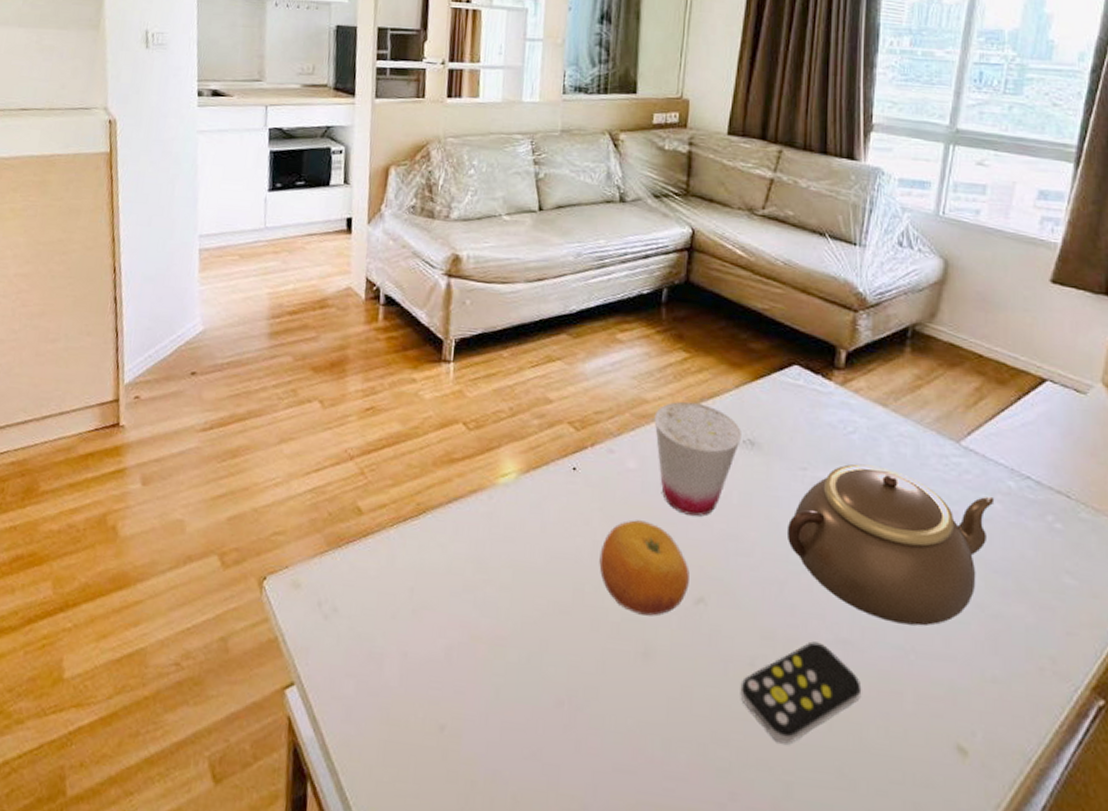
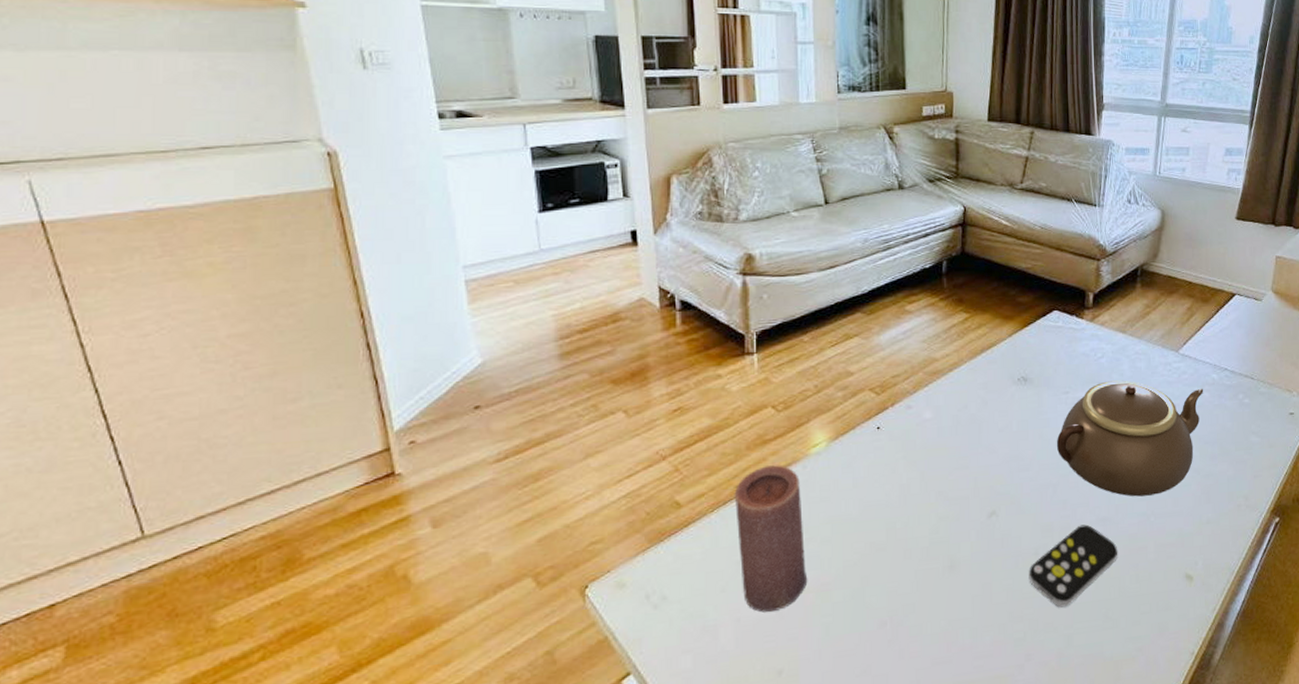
candle: none [413,487,484,655] -> present [734,465,808,613]
fruit: present [599,520,690,616] -> none [907,459,983,537]
cup: present [654,401,741,516] -> none [944,354,1016,448]

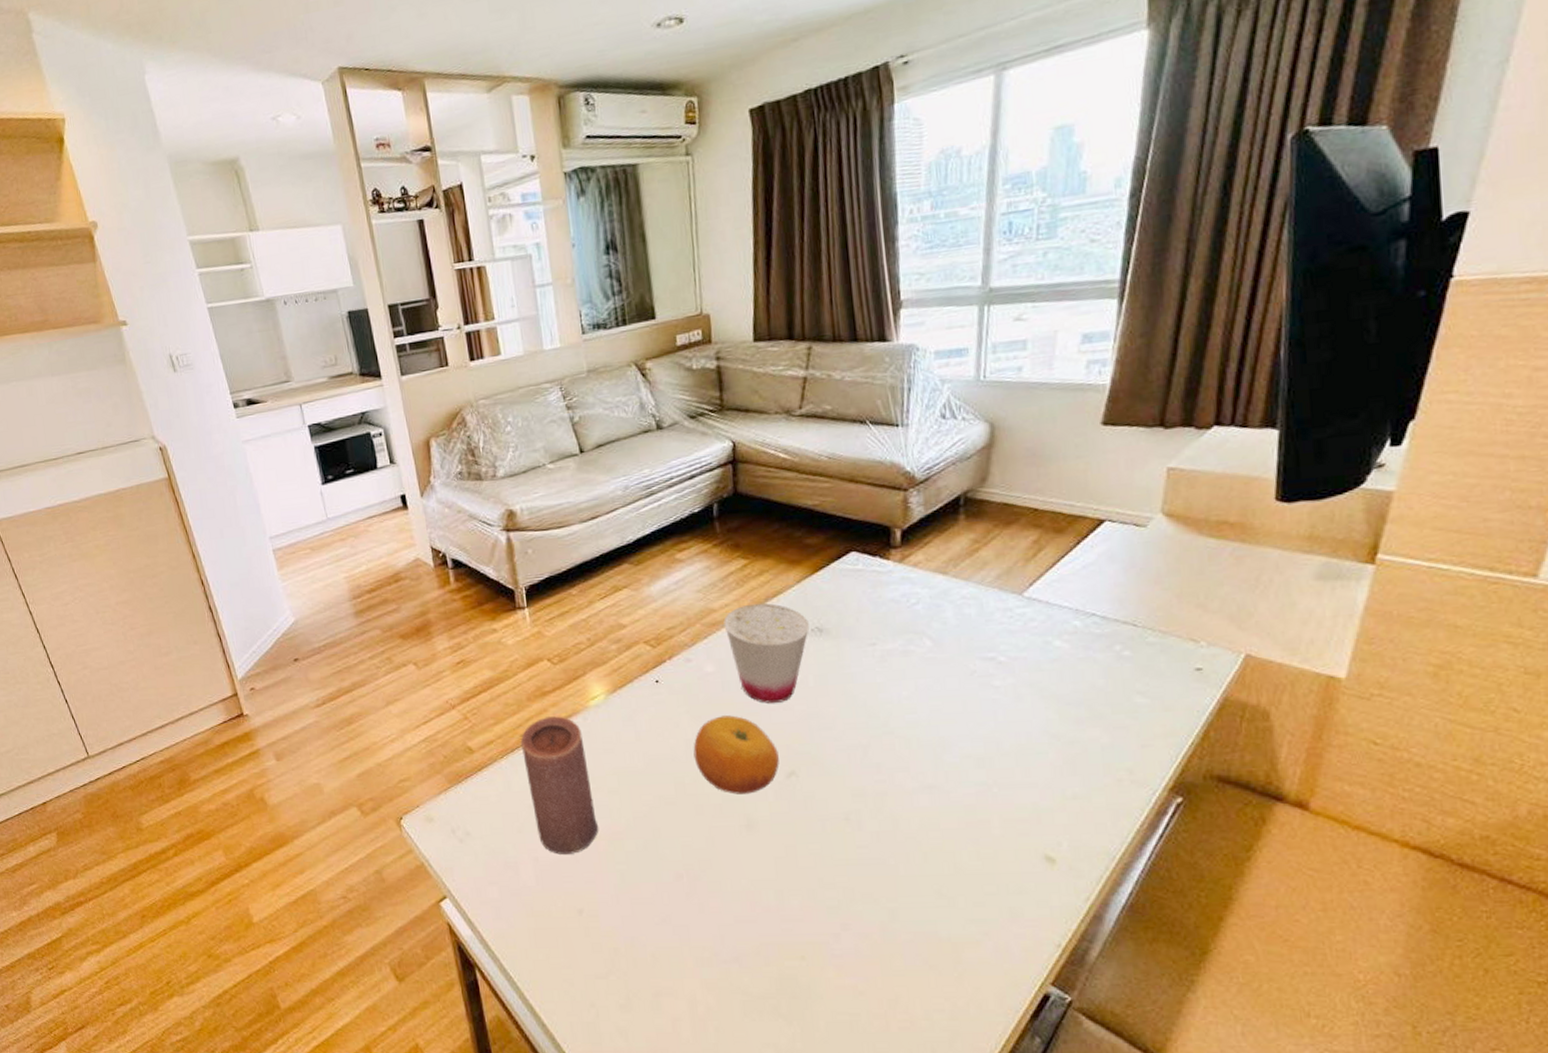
fruit: none [907,459,983,537] -> present [693,715,779,794]
cup: none [944,354,1016,448] -> present [723,603,809,703]
remote control: present [1028,524,1118,608] -> none [839,791,951,879]
teapot: present [1056,380,1204,497] -> none [864,629,1062,764]

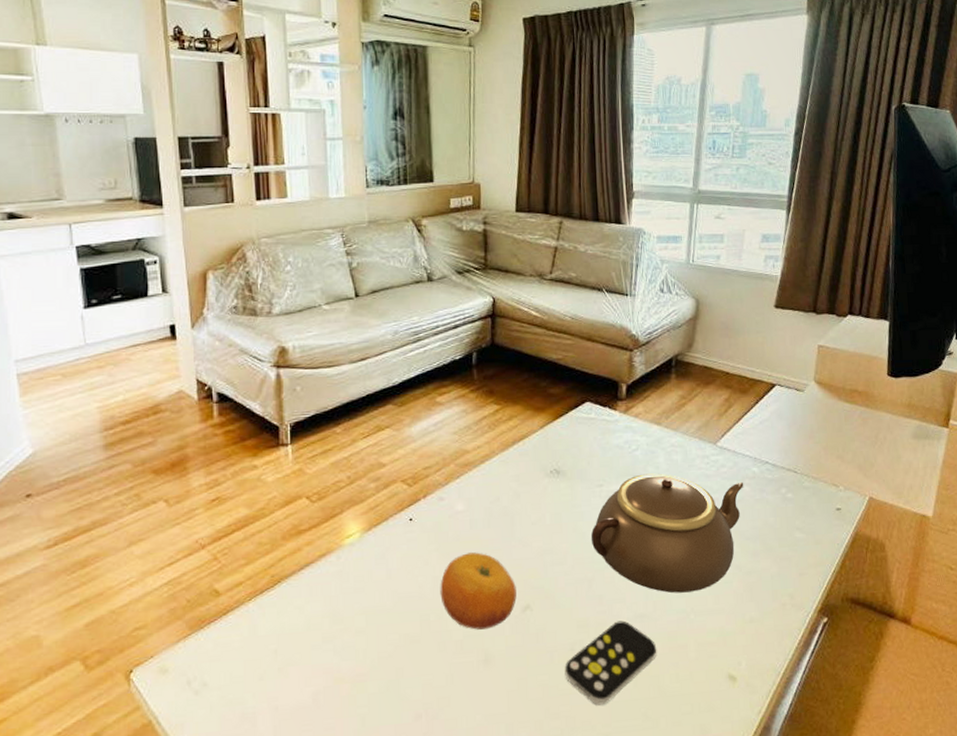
candle: present [520,716,599,854] -> none [270,555,343,701]
cup: present [723,603,809,703] -> none [475,446,549,540]
remote control: none [839,791,951,879] -> present [564,620,657,705]
teapot: none [864,629,1062,764] -> present [591,473,744,593]

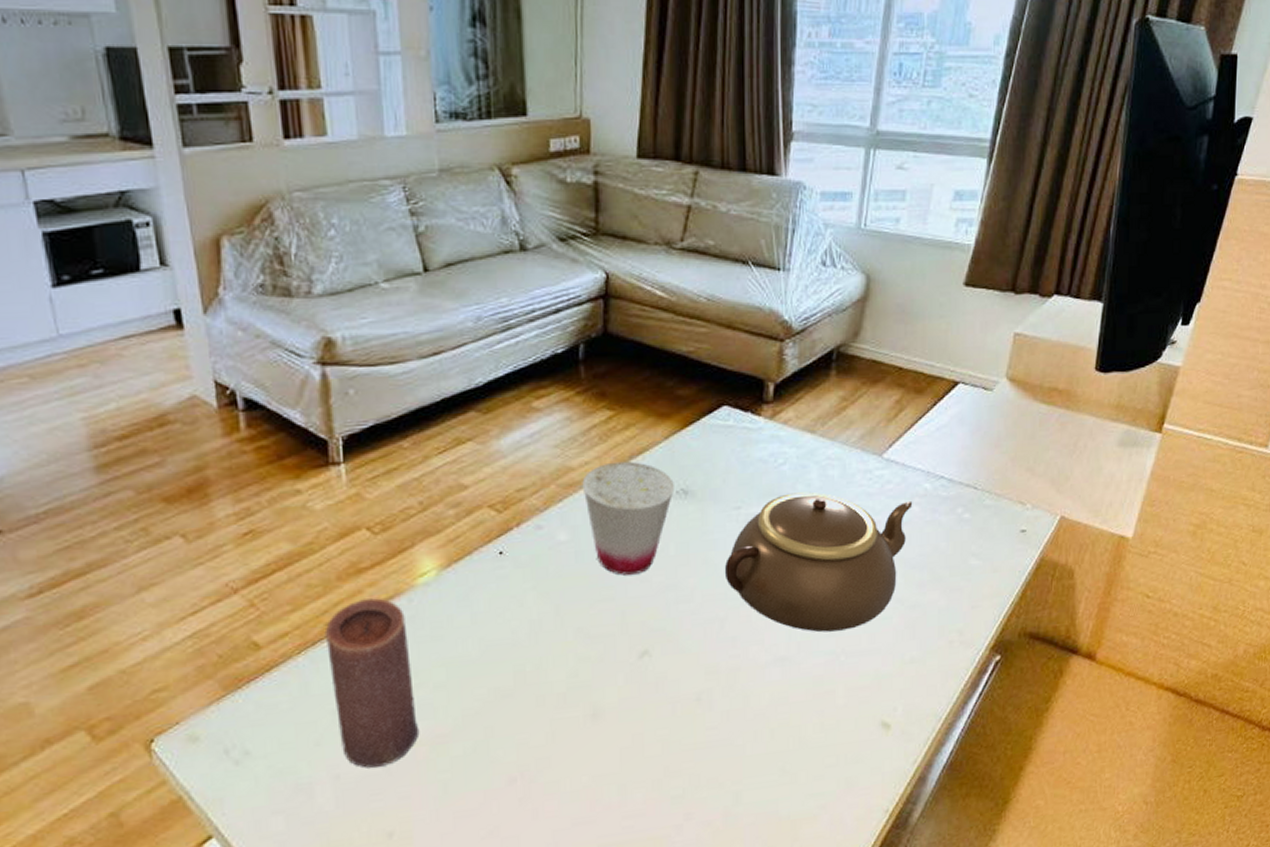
candle: none [270,555,343,701] -> present [324,598,420,768]
fruit: present [440,552,517,630] -> none [538,590,632,681]
cup: none [475,446,549,540] -> present [582,461,674,575]
remote control: present [564,620,657,705] -> none [689,665,799,761]

